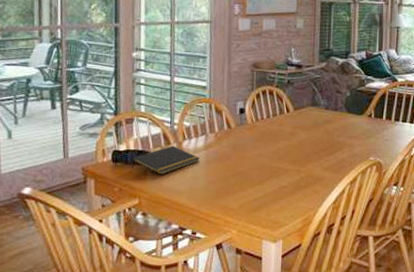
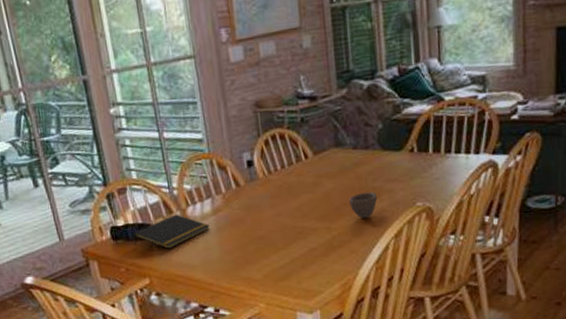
cup: none [318,144,340,165] -> present [349,192,378,218]

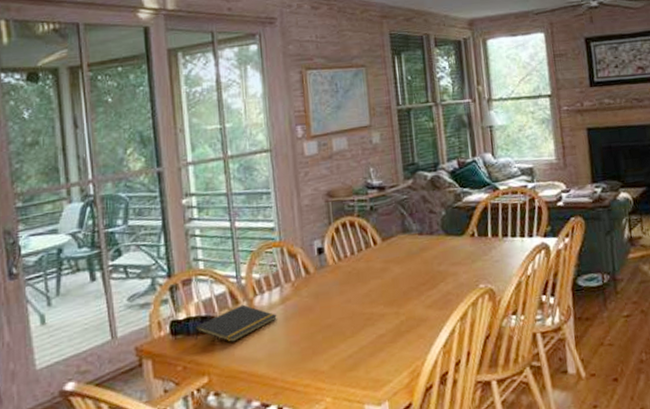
cup: present [349,192,378,218] -> none [416,275,443,302]

